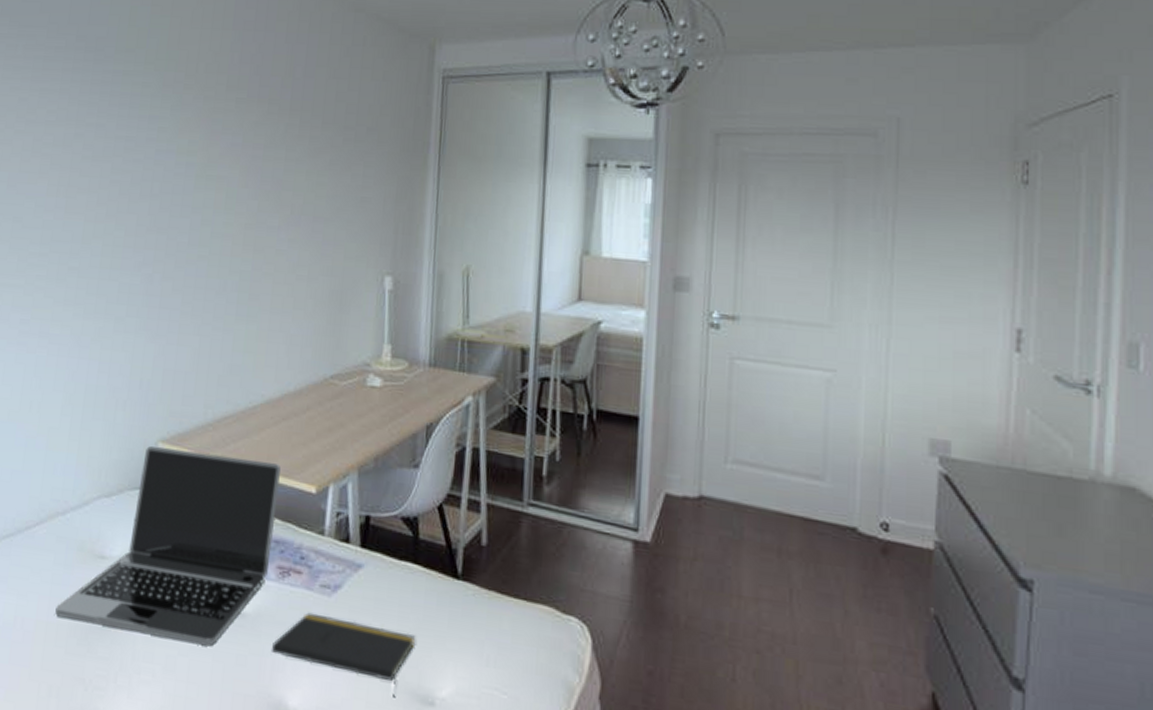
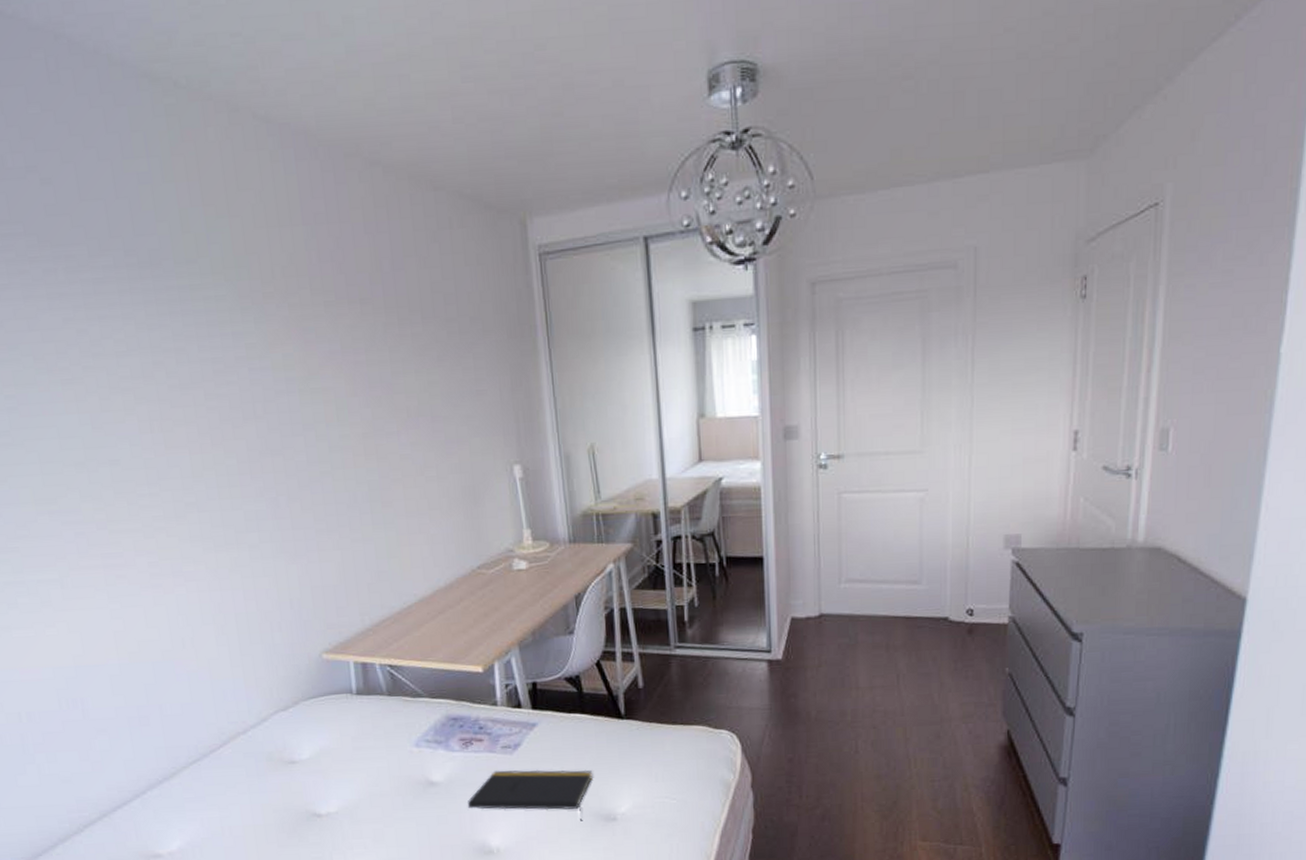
laptop: present [55,446,281,647] -> none [259,652,452,819]

